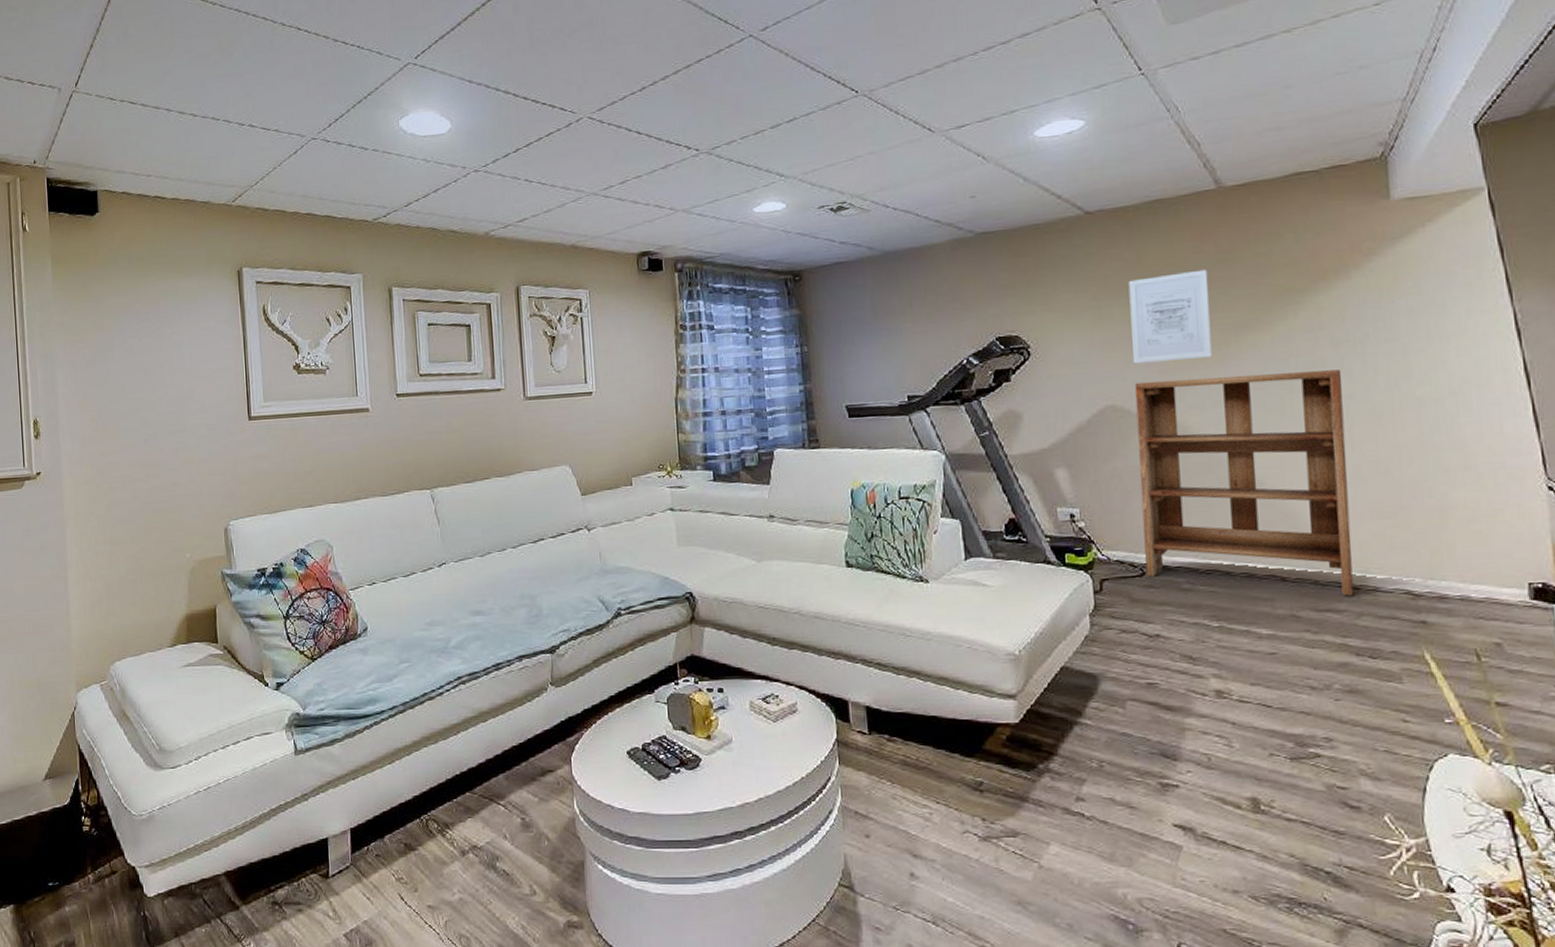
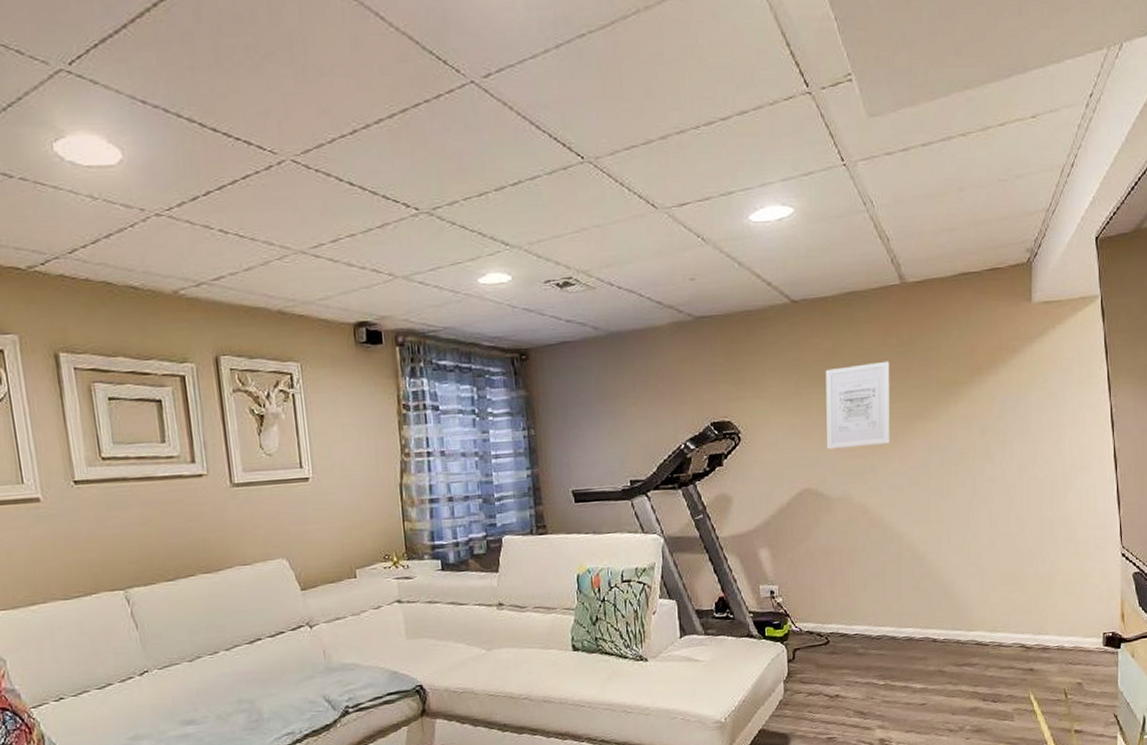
bookshelf: present [1134,370,1354,596] -> none [827,455,987,652]

